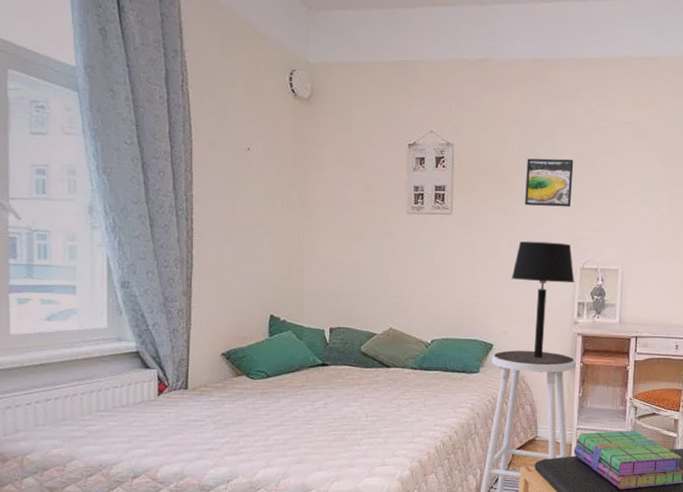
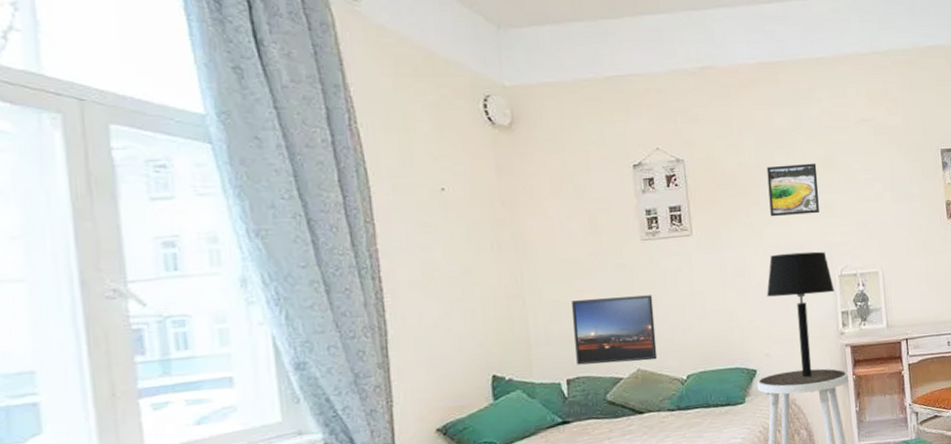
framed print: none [340,260,411,322] -> present [572,295,658,365]

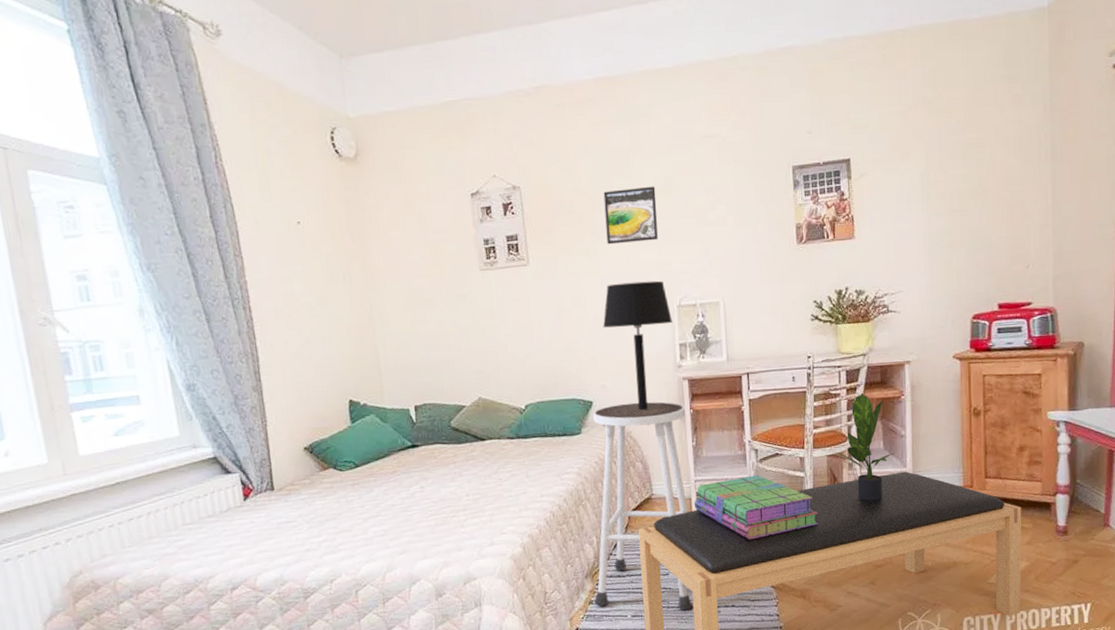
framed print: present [572,295,658,365] -> none [417,325,497,392]

